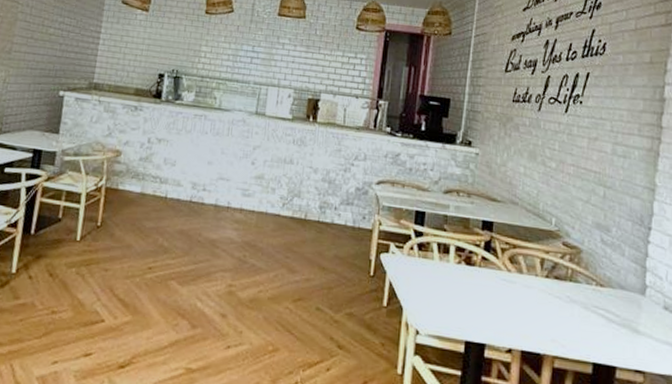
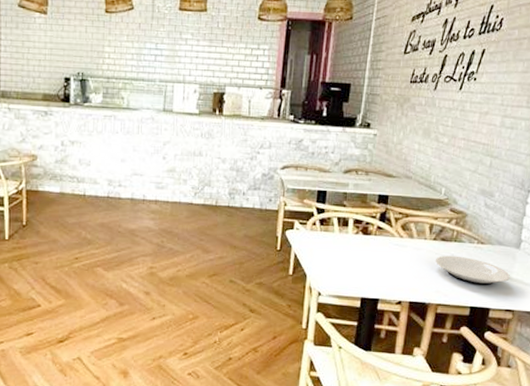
plate: none [549,297,638,338] -> present [436,255,511,286]

